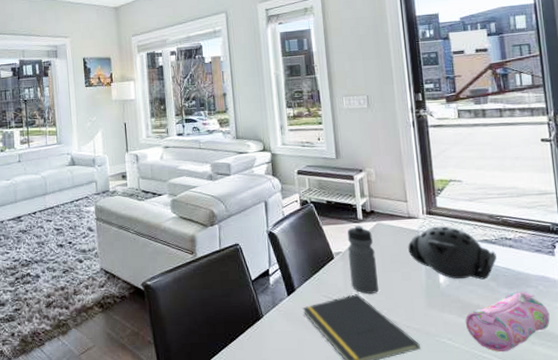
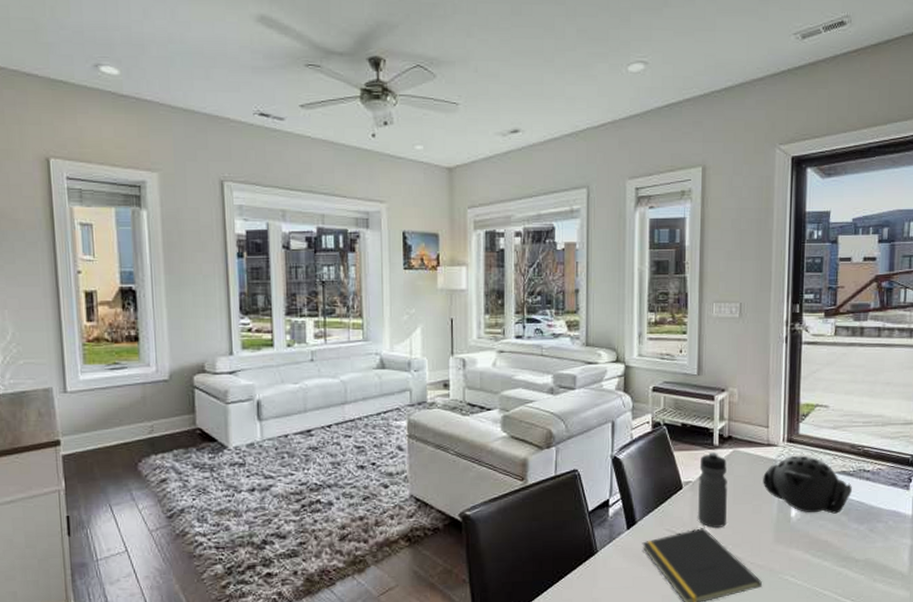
pencil case: present [465,292,550,353] -> none [810,527,895,590]

